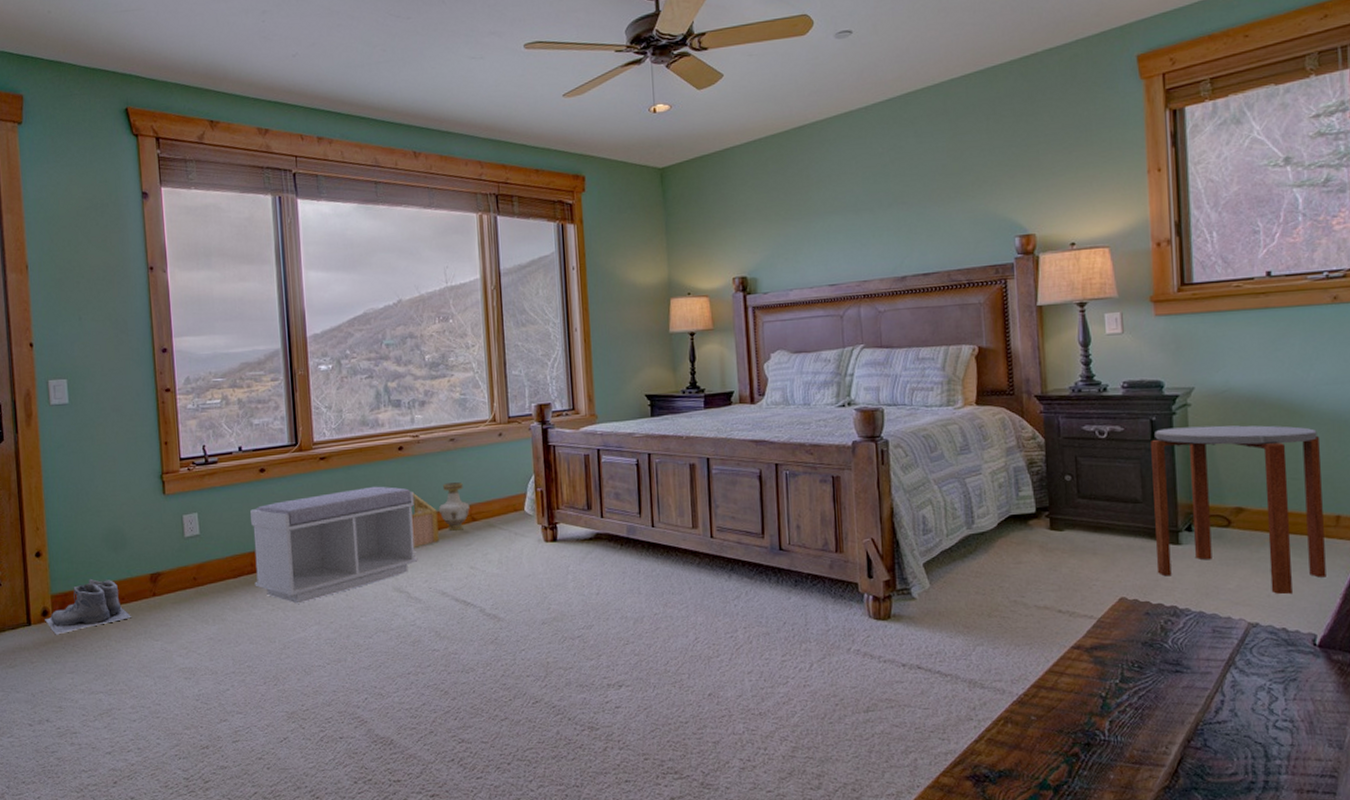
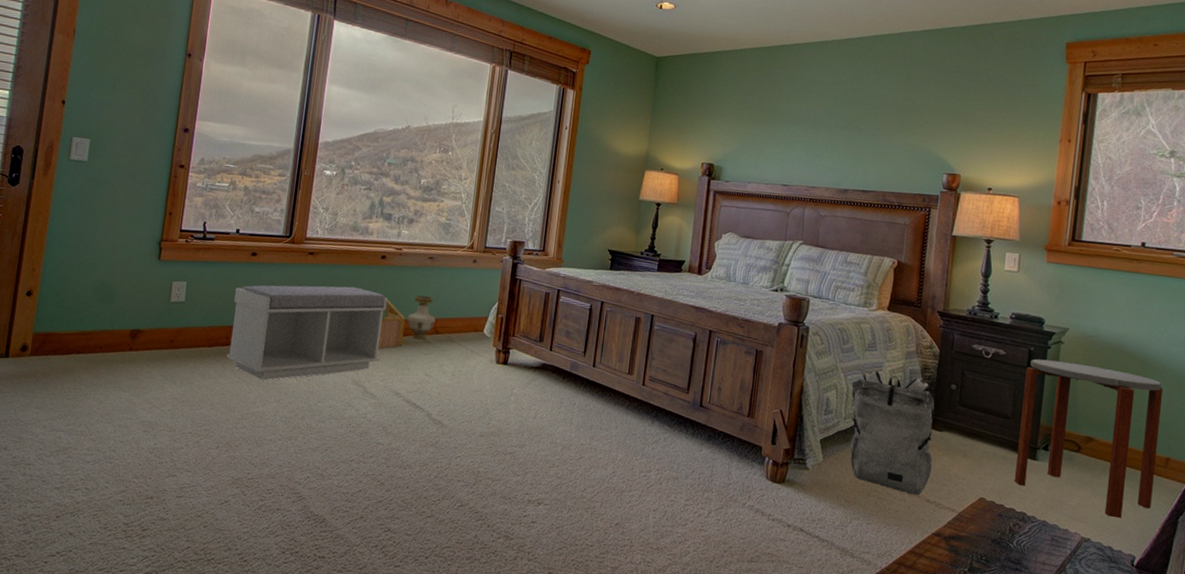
boots: present [45,578,131,635] -> none [22,324,105,371]
backpack: none [948,475,1059,608] -> present [849,370,935,496]

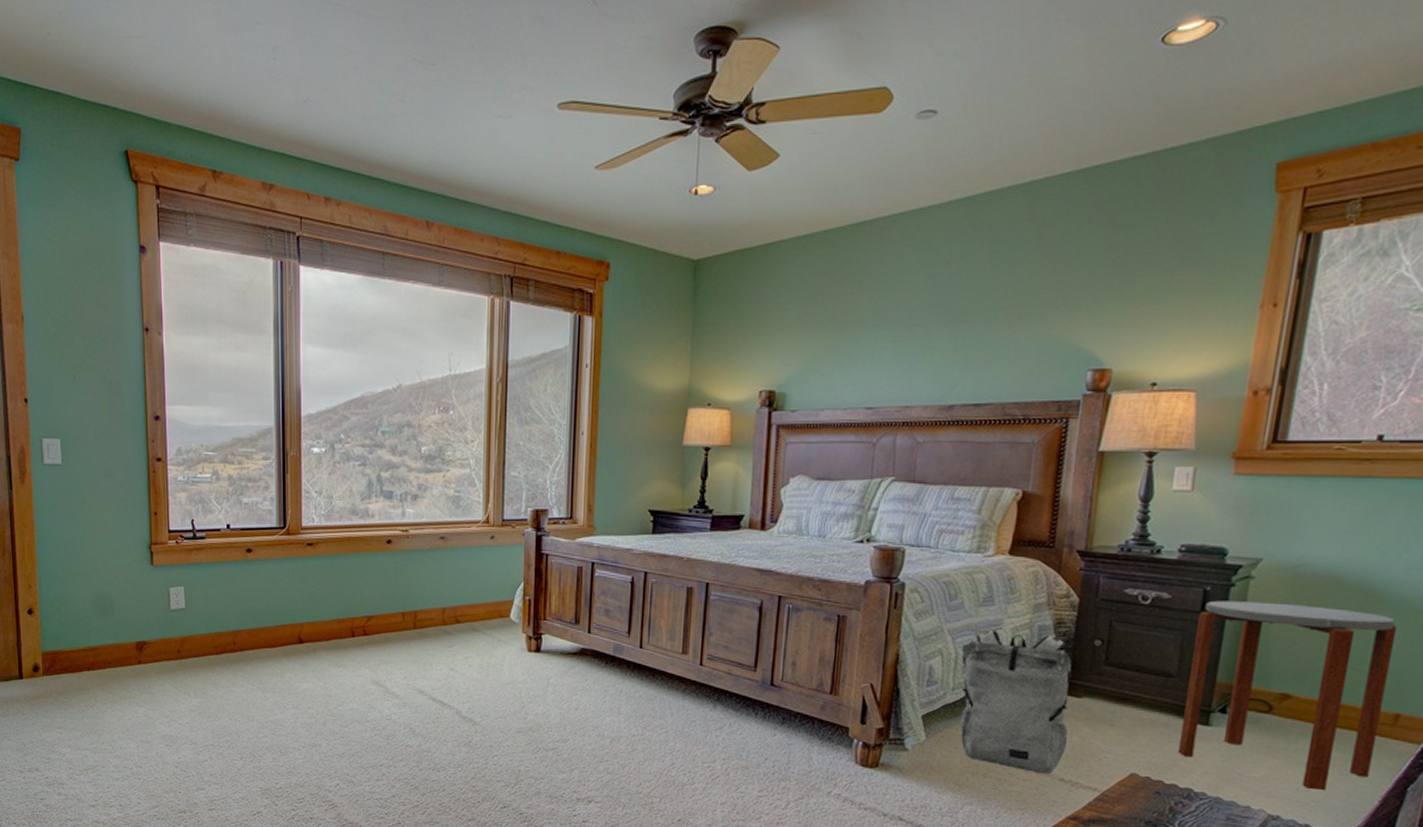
bench: present [226,285,387,381] -> none [236,577,399,686]
basket: present [378,299,406,348] -> none [395,589,421,643]
vase: present [407,295,436,340] -> none [423,582,455,631]

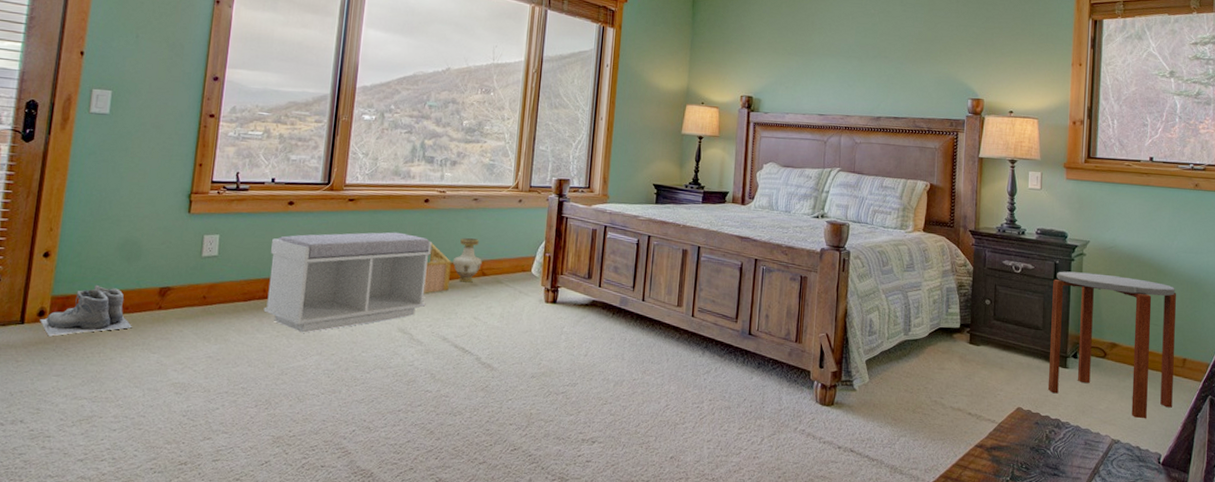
boots: none [36,640,117,691] -> present [40,284,132,337]
bench: none [236,577,399,686] -> present [263,232,432,333]
basket: none [395,589,421,643] -> present [423,243,451,293]
vase: none [423,582,455,631] -> present [452,238,482,283]
backpack: present [959,629,1072,775] -> none [893,290,972,409]

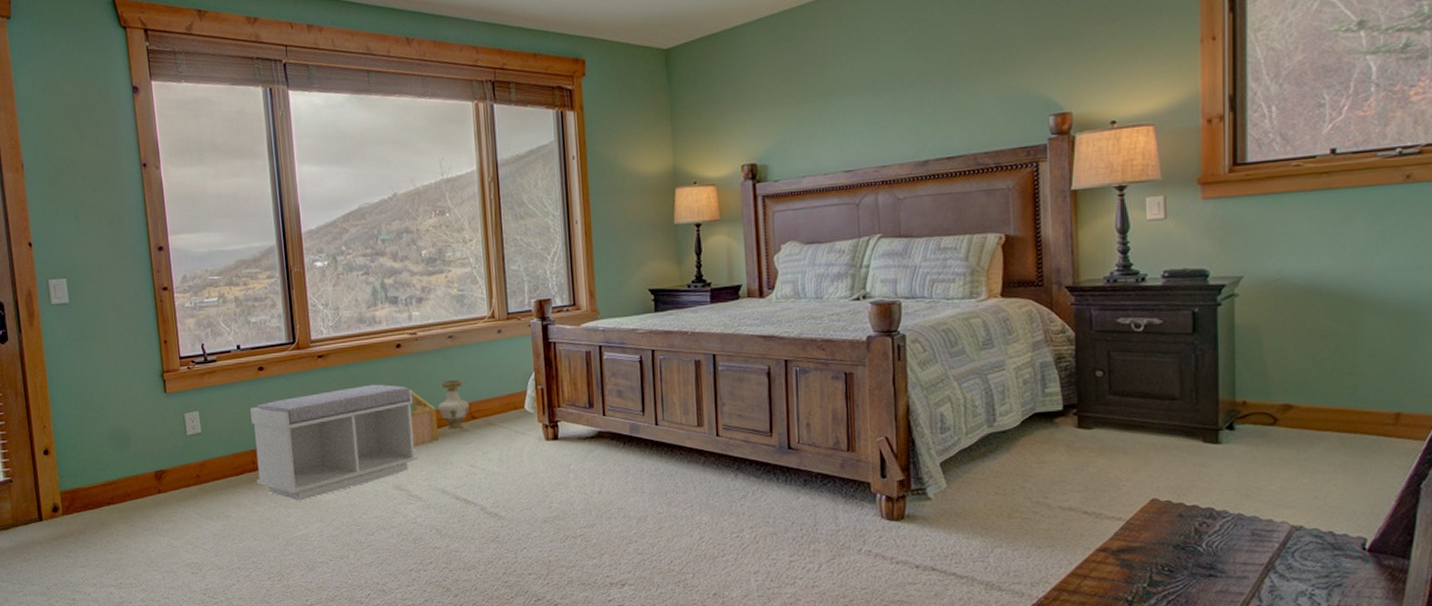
boots: present [40,284,132,337] -> none [55,475,138,530]
side table: present [1047,271,1176,419] -> none [1192,316,1381,497]

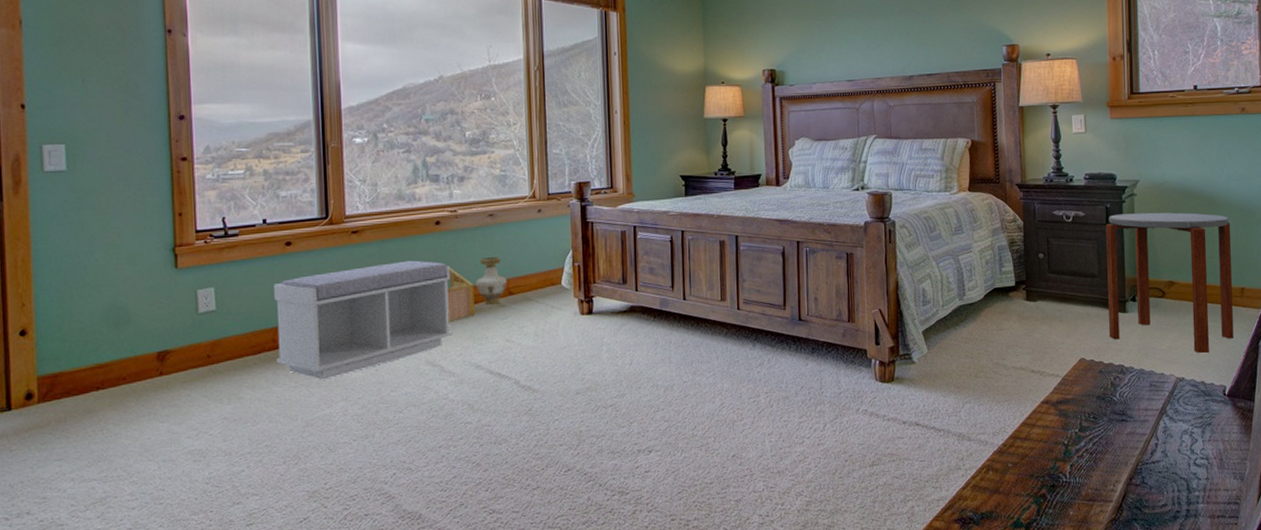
side table: none [1192,316,1381,497] -> present [1106,212,1234,354]

